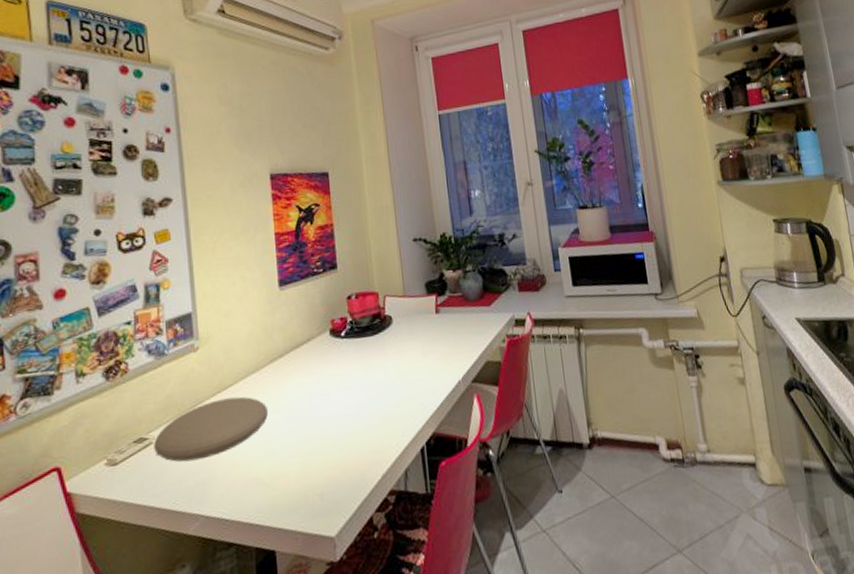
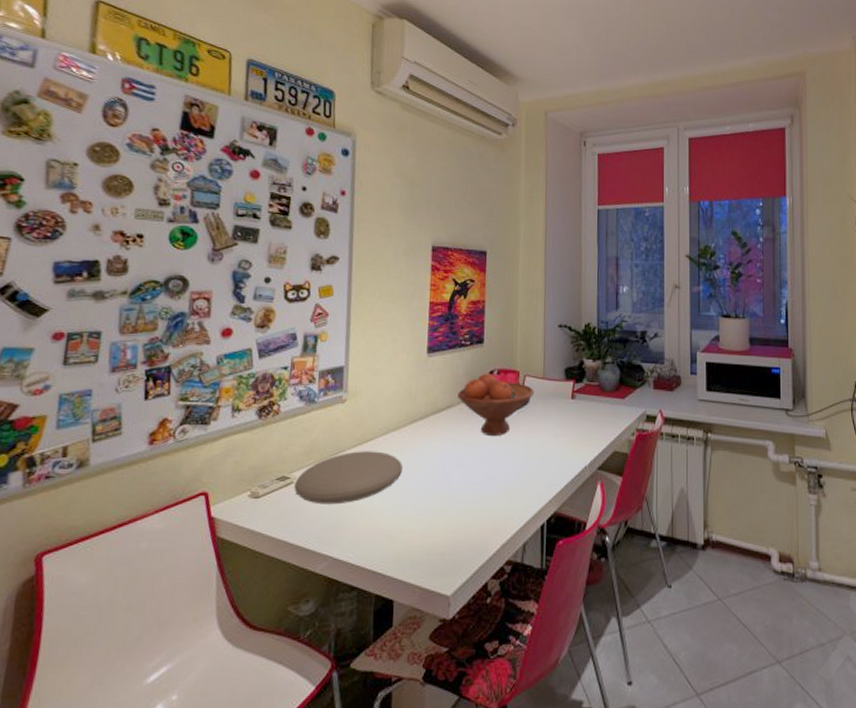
fruit bowl: none [316,298,397,364] -> present [457,373,535,437]

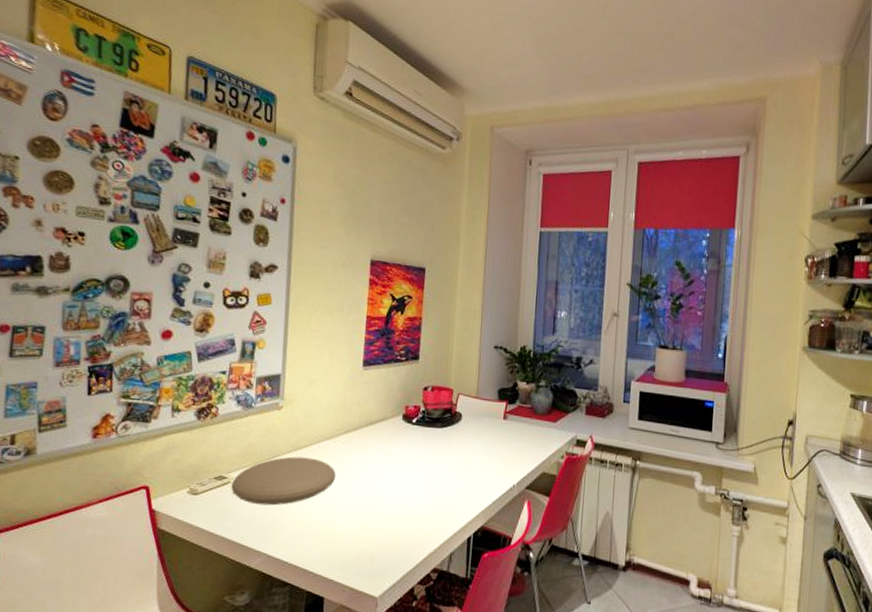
fruit bowl: present [457,373,535,437] -> none [391,389,467,451]

